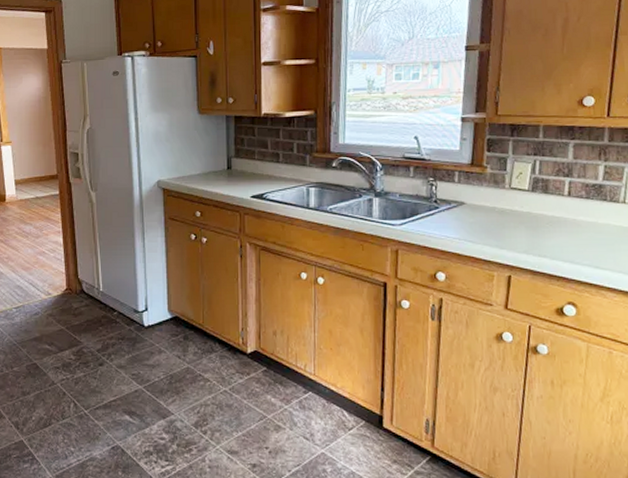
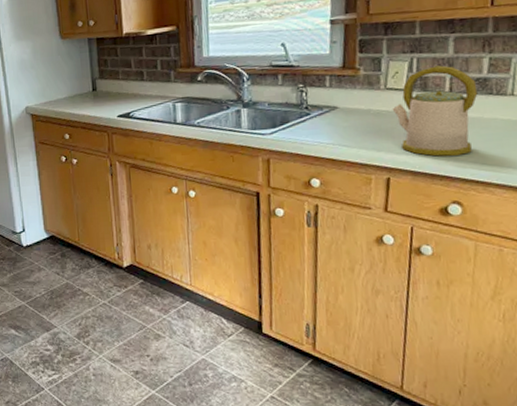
kettle: none [515,169,594,257] -> present [392,65,478,157]

